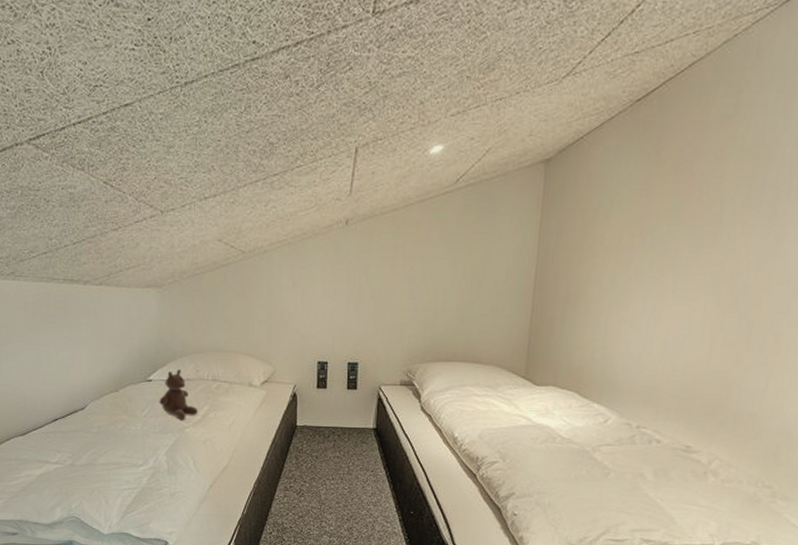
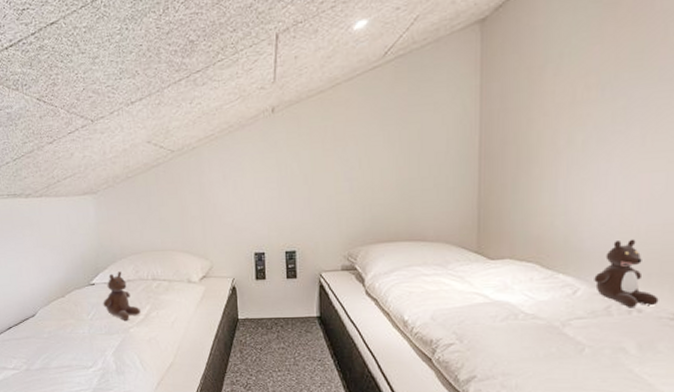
stuffed animal: none [623,376,675,439] -> present [594,239,659,308]

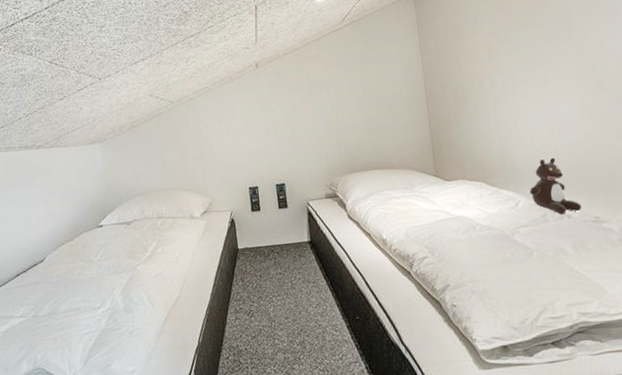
teddy bear: present [103,271,141,320] -> none [111,212,147,259]

